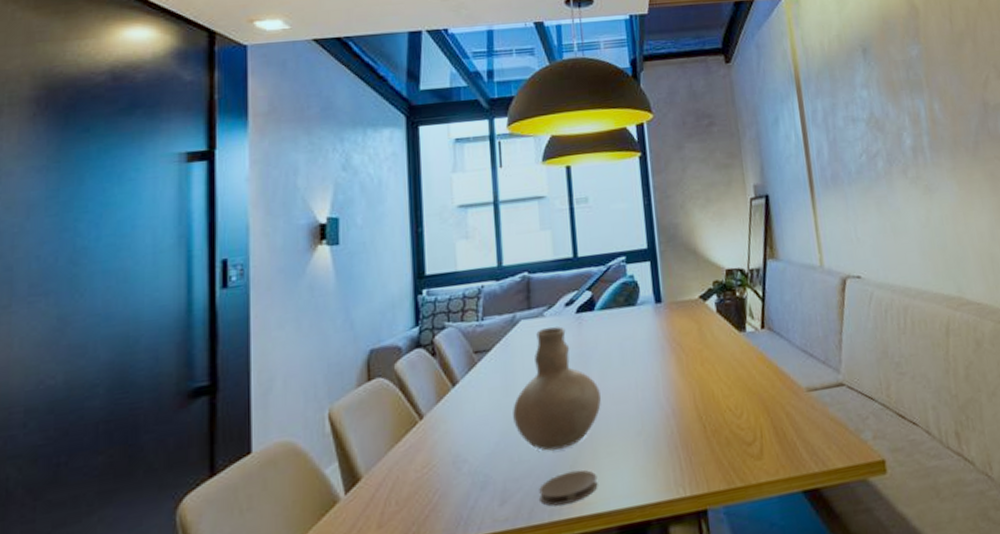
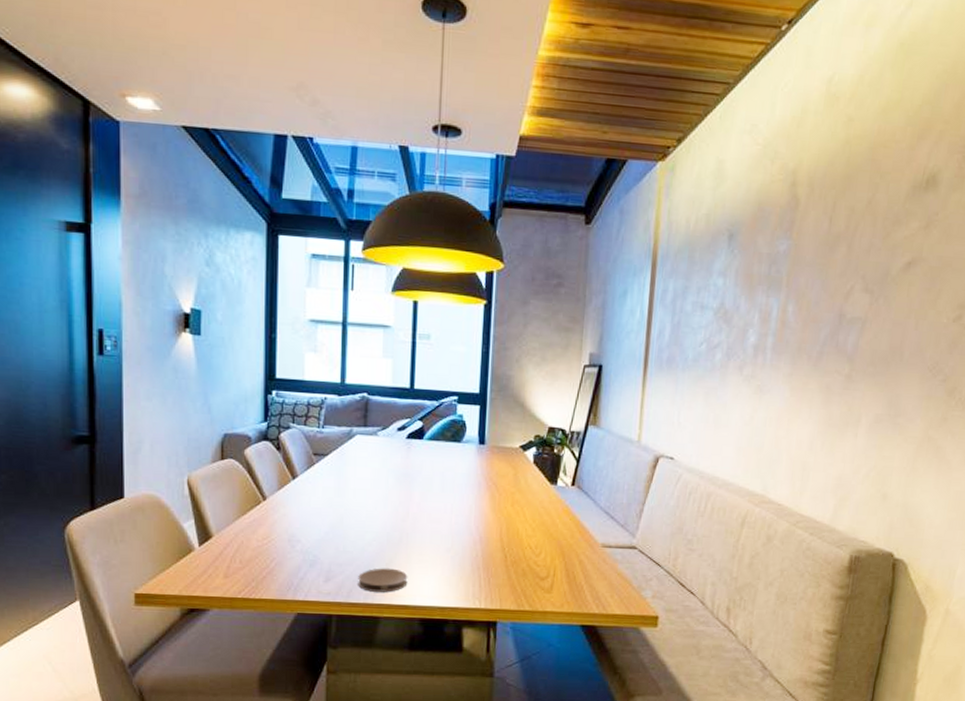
vase: present [513,326,601,452] -> none [342,446,419,550]

